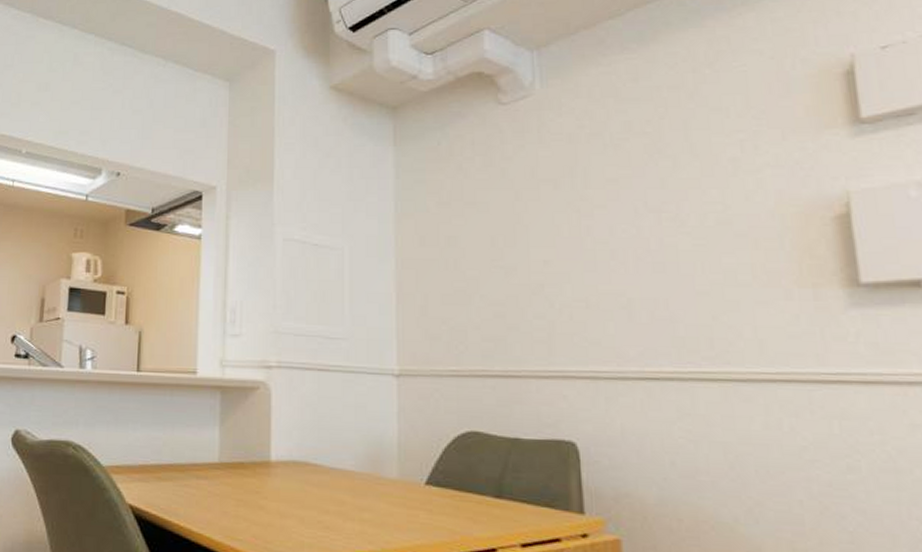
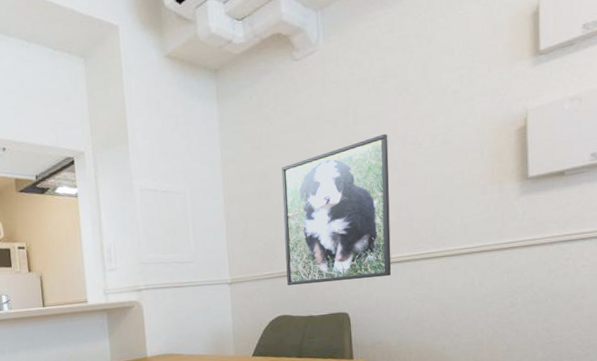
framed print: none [478,203,645,398] -> present [281,133,392,285]

